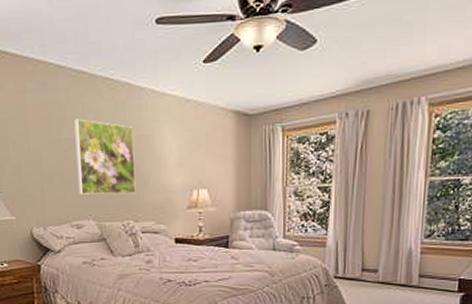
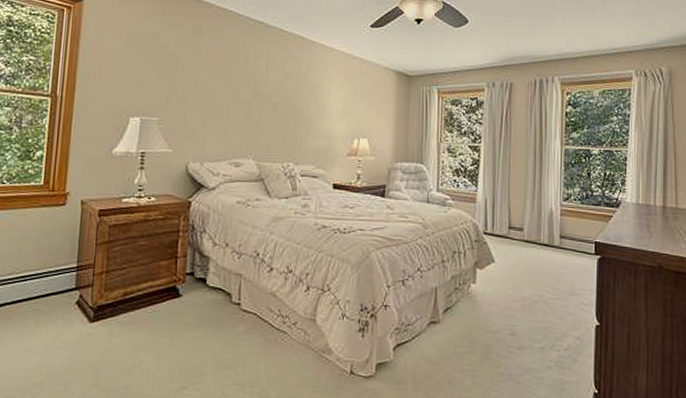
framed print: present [74,119,136,195] -> none [241,62,302,138]

